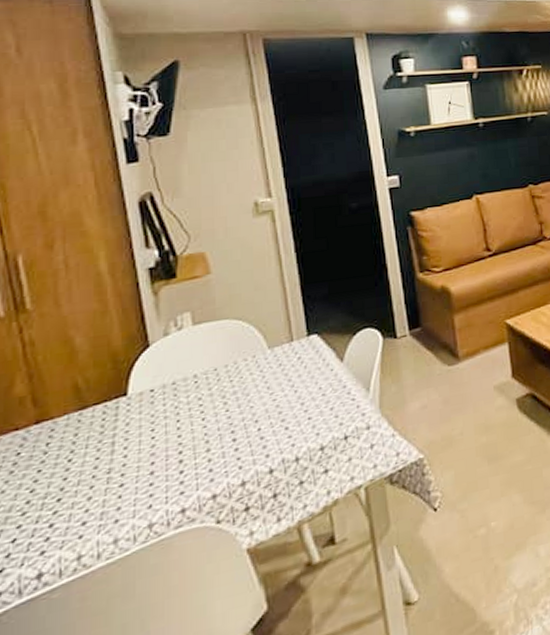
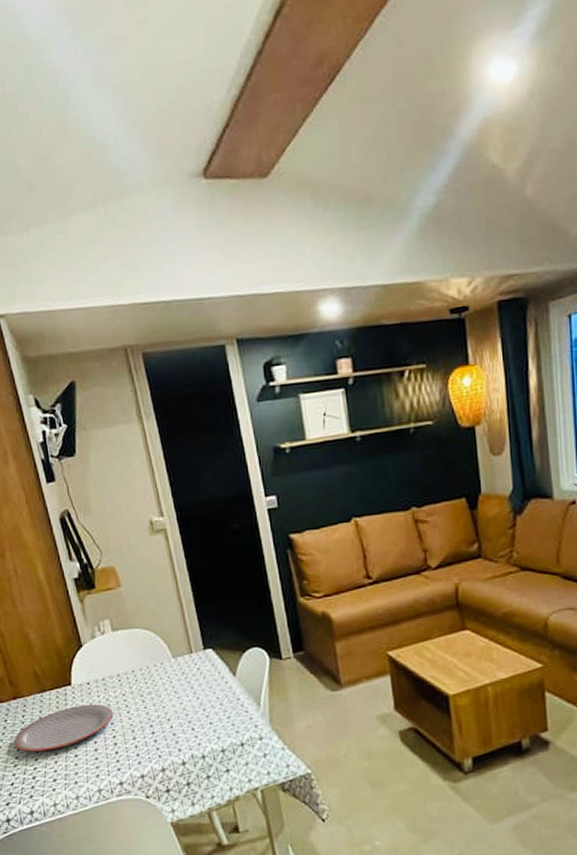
plate: none [27,414,182,492] -> present [14,704,113,752]

